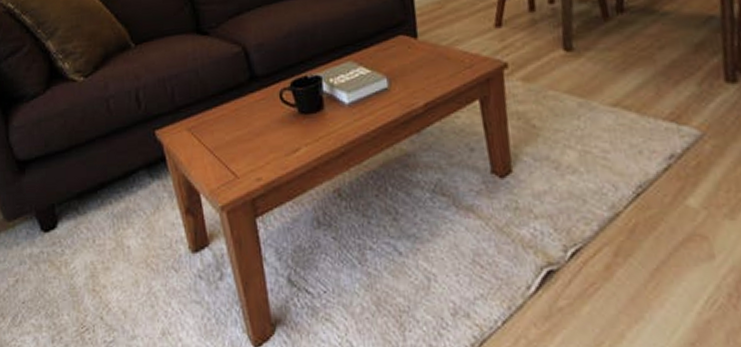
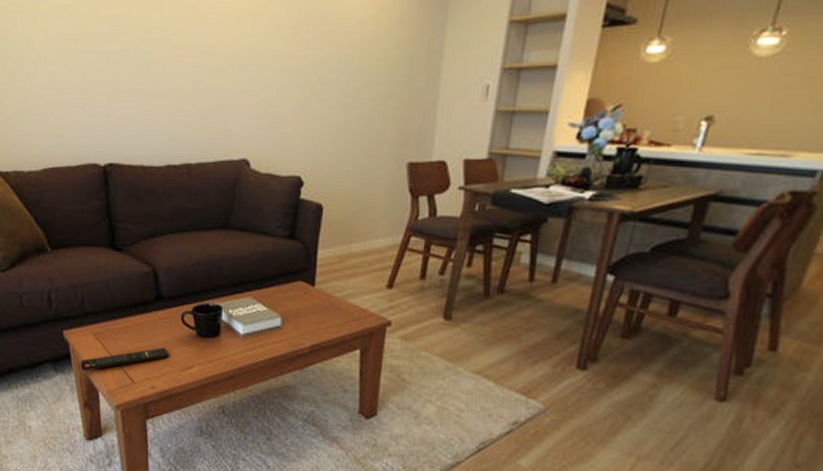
remote control: none [177,132,272,172] -> present [80,347,169,371]

